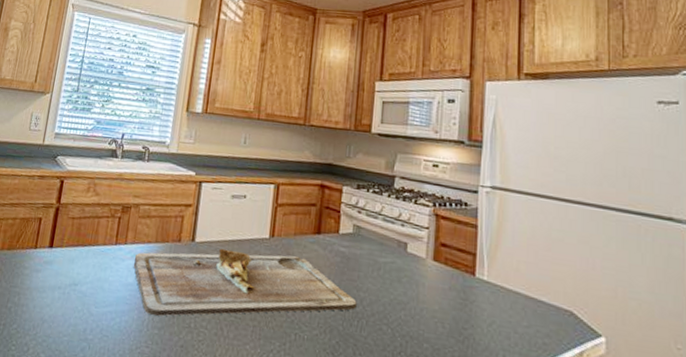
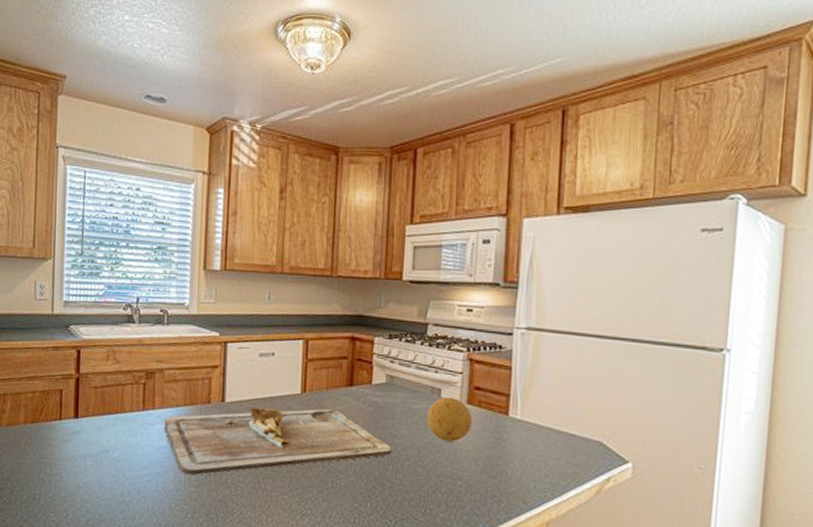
fruit: none [392,252,438,300] -> present [427,397,472,442]

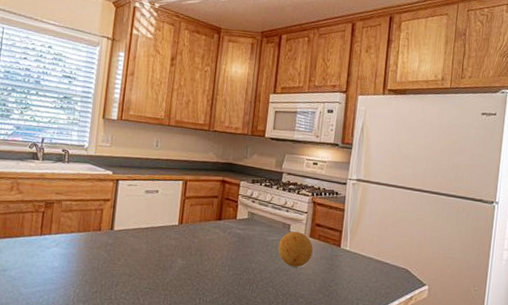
cutting board: present [163,407,392,475] -> none [58,235,249,292]

